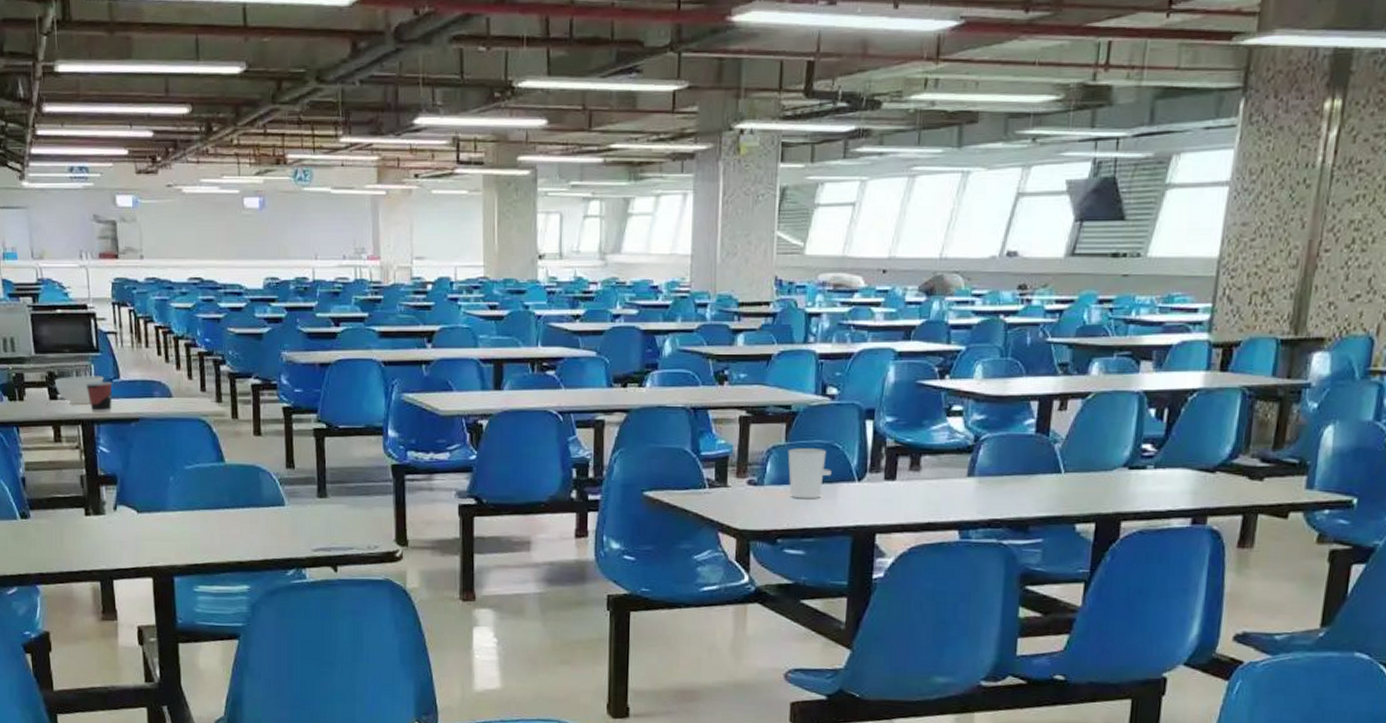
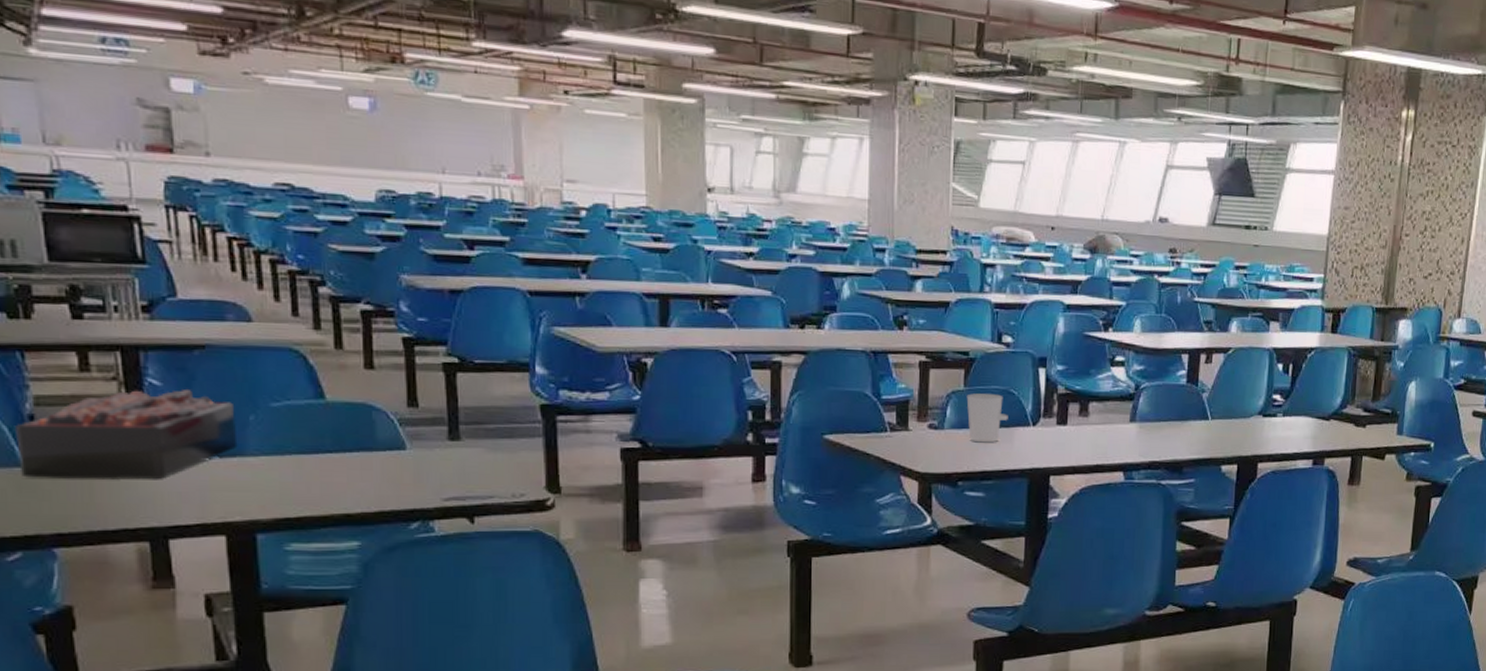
food container: none [13,456,161,530] -> present [15,390,238,480]
soup bowl: present [54,376,104,404] -> none [78,291,153,327]
cup: present [86,381,113,414] -> none [126,299,166,338]

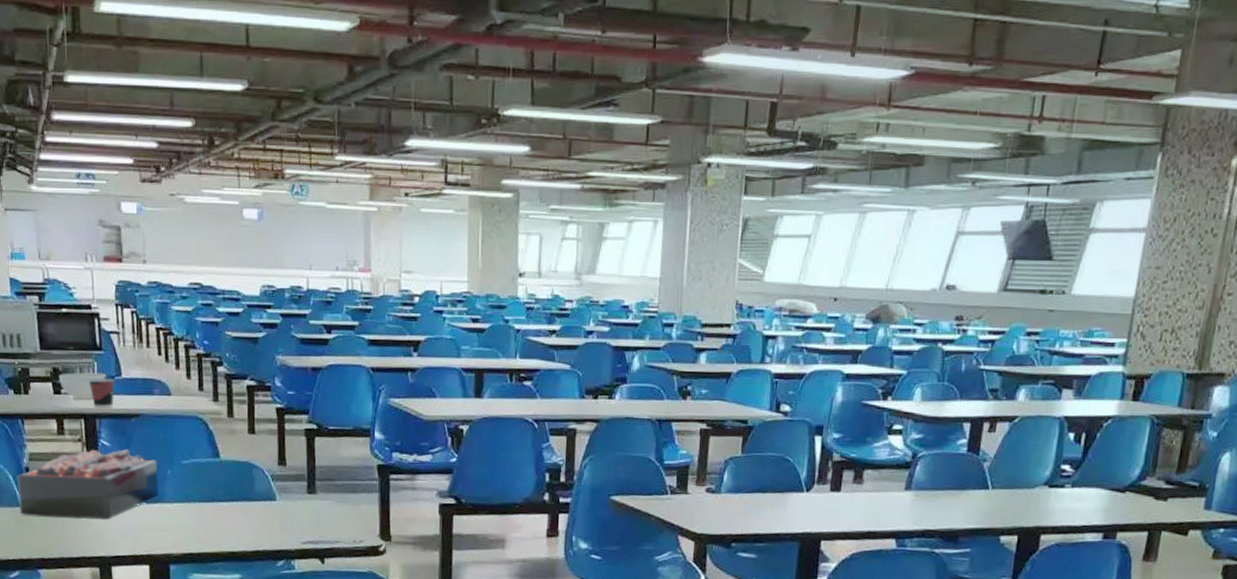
soup bowl: none [78,291,153,327] -> present [58,372,106,400]
cup: none [126,299,166,338] -> present [89,378,114,409]
cup: present [966,393,1008,443] -> none [743,460,783,508]

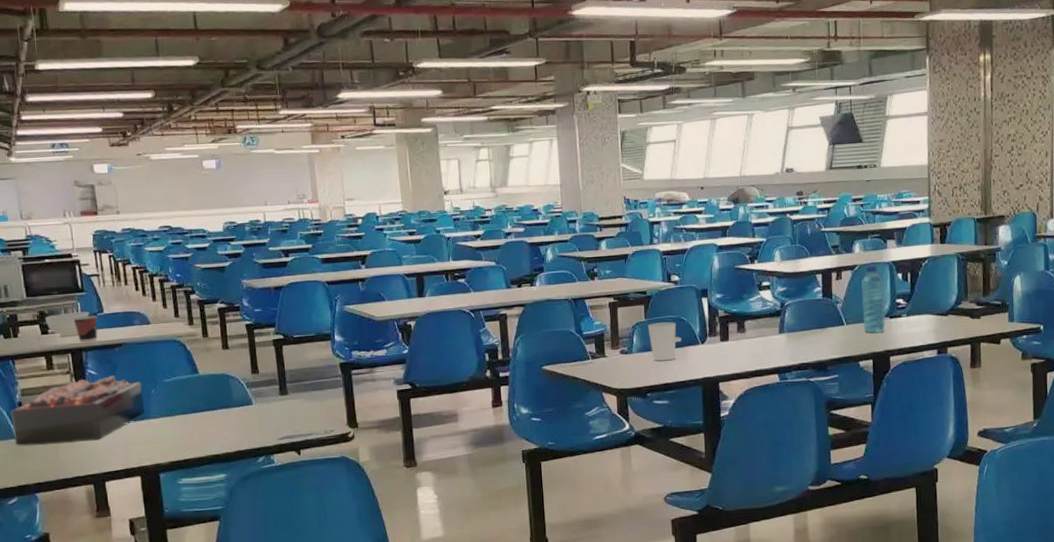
cup: none [743,460,783,508] -> present [647,322,682,362]
water bottle: none [1013,418,1048,504] -> present [861,265,886,334]

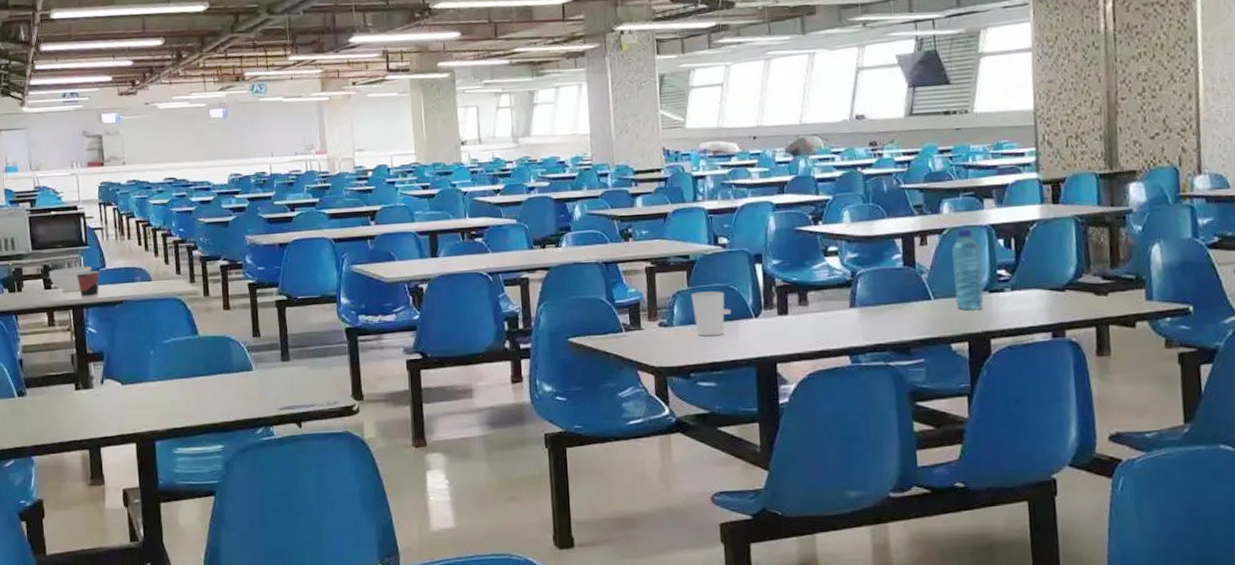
food container: present [11,376,145,446] -> none [12,334,143,405]

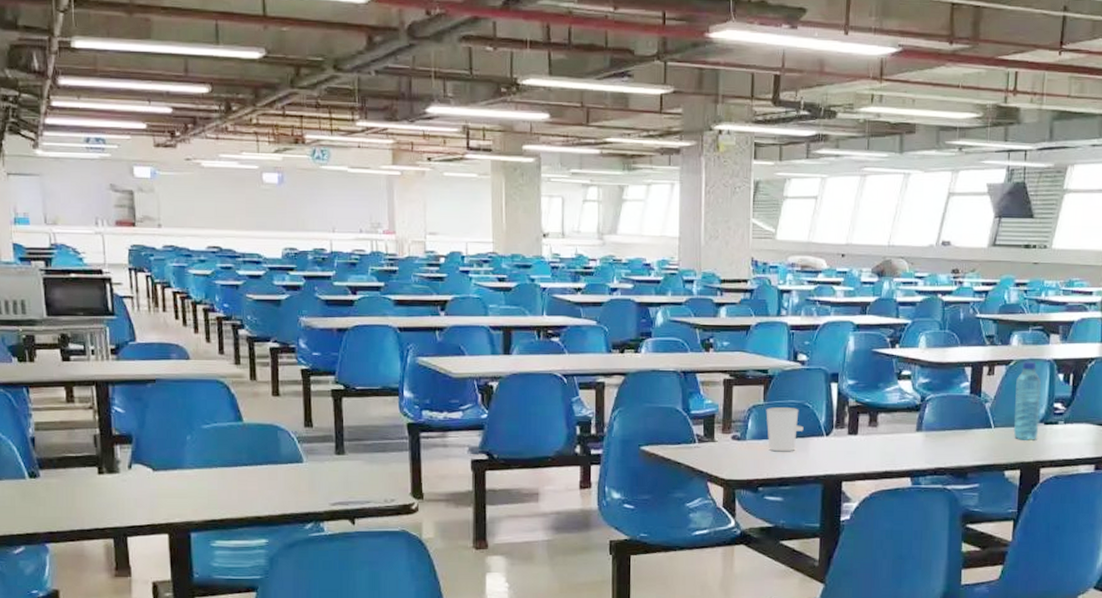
soup bowl: present [48,266,92,292] -> none [67,338,119,366]
cup: present [76,270,99,299] -> none [100,343,128,375]

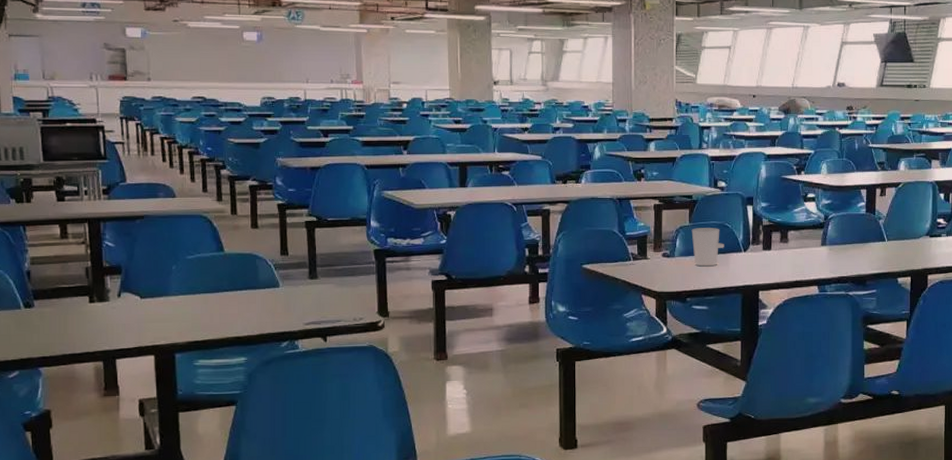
water bottle: present [1013,361,1041,440] -> none [904,183,925,251]

